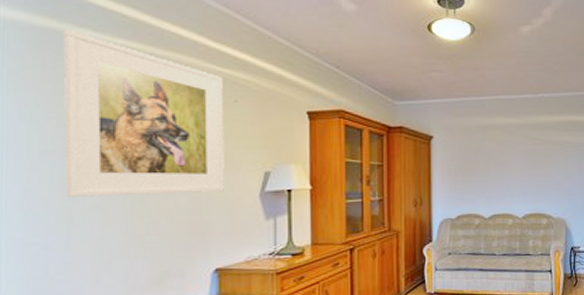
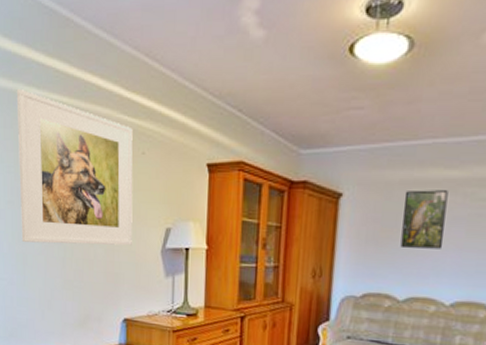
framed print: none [480,132,512,177] -> present [400,190,448,249]

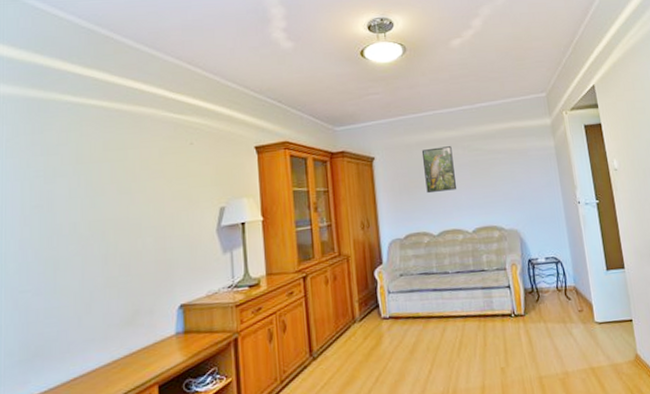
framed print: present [16,88,133,246] -> none [48,97,185,246]

